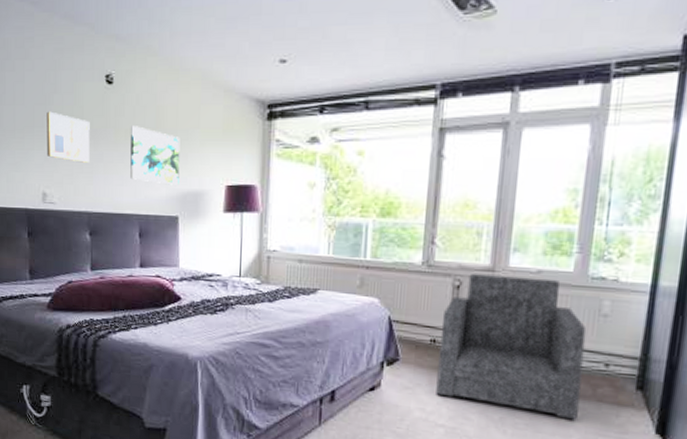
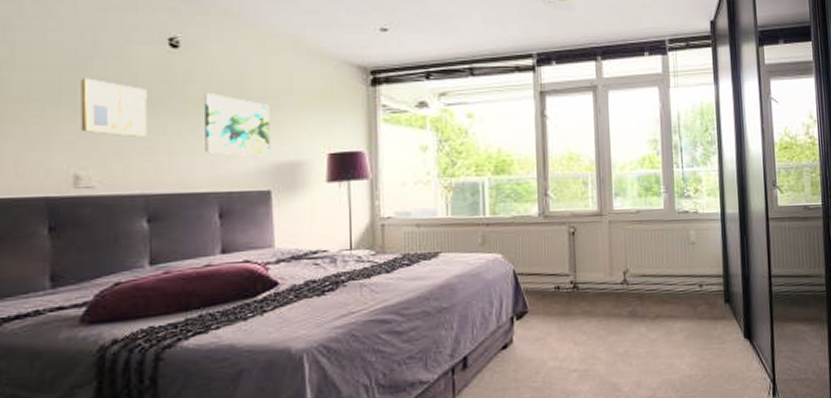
armchair: present [436,274,587,421] -> none [563,217,686,341]

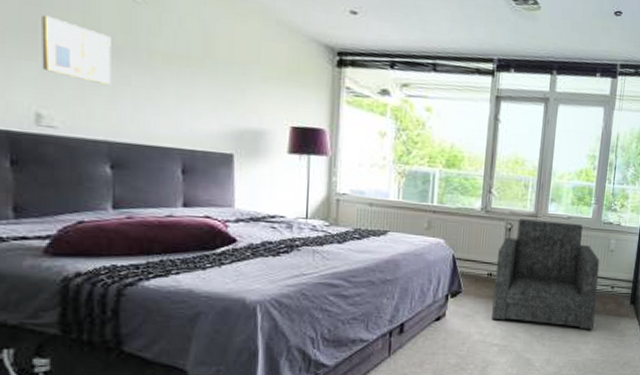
wall art: present [205,93,270,157] -> none [170,50,236,121]
armchair: none [563,217,686,341] -> present [491,219,600,330]

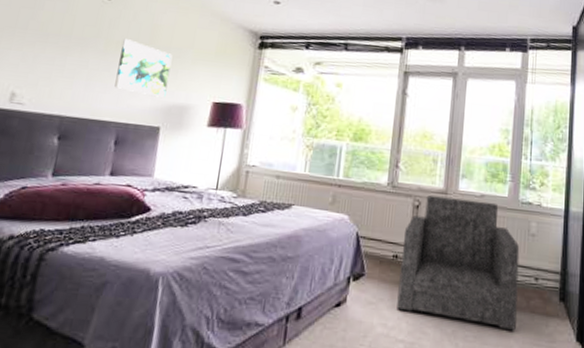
wall art: present [42,15,111,85] -> none [24,15,80,68]
wall art: none [170,50,236,121] -> present [114,39,173,98]

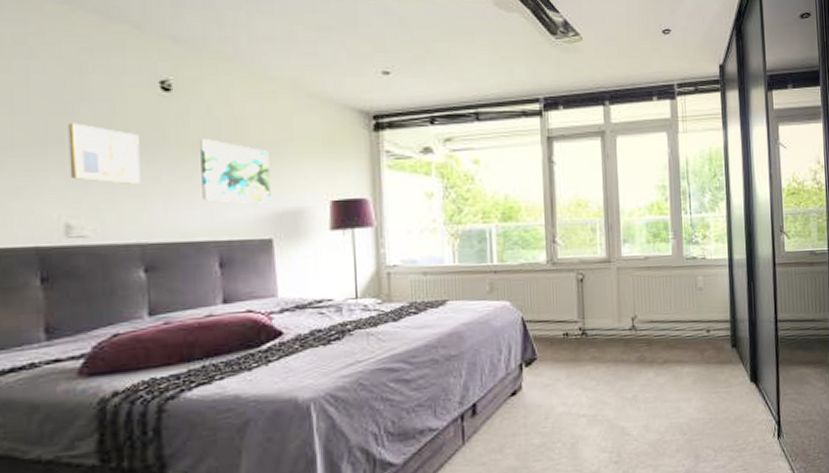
wall art: none [24,15,80,68] -> present [68,123,140,184]
armchair: present [397,195,520,331] -> none [571,263,693,386]

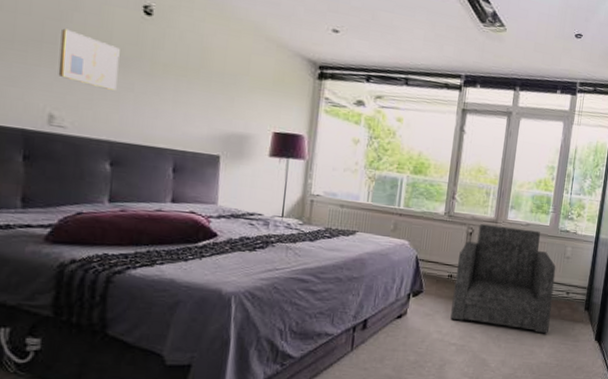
wall art: present [200,139,271,205] -> none [166,61,227,126]
armchair: none [571,263,693,386] -> present [450,224,556,334]

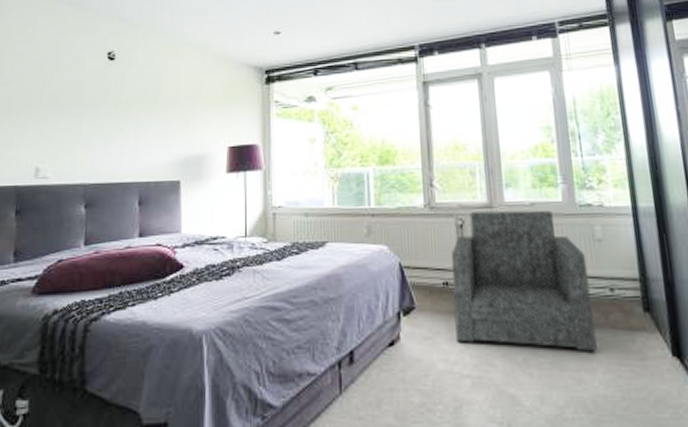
wall art: present [58,28,120,91] -> none [42,88,90,135]

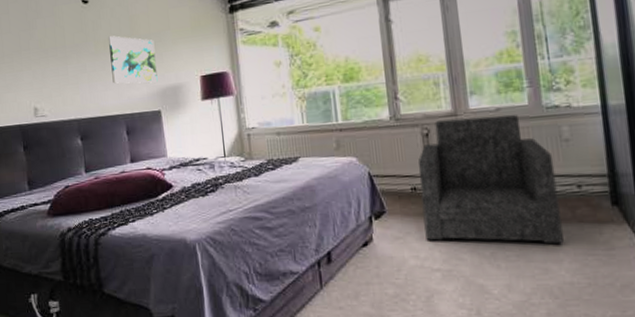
wall art: none [130,97,182,151] -> present [109,36,158,84]

